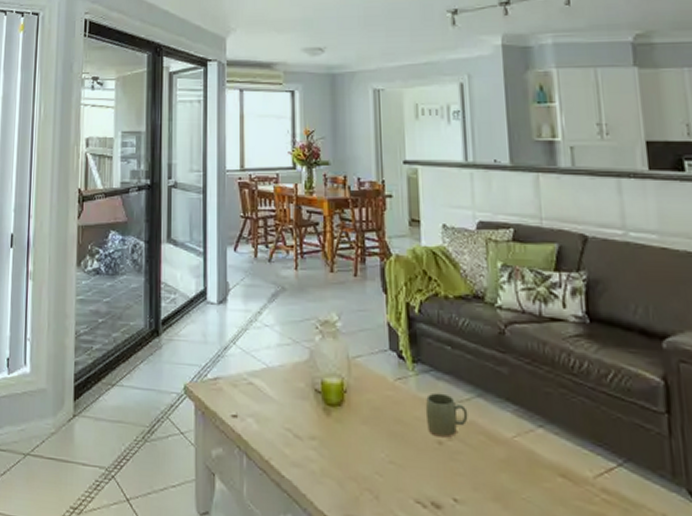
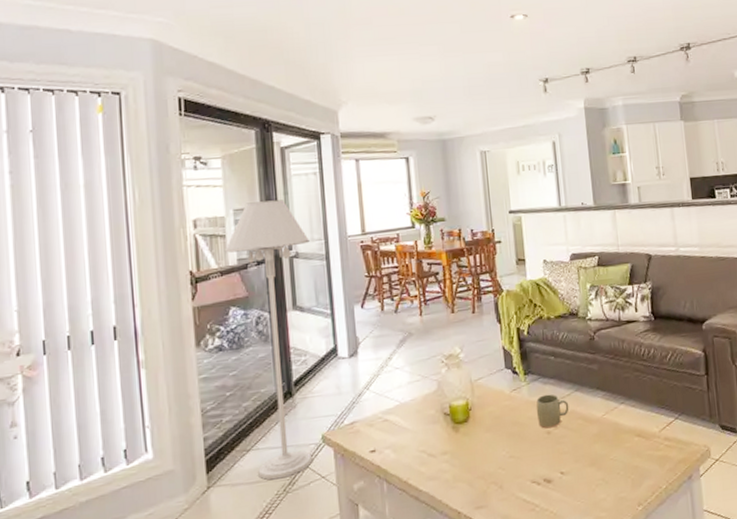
floor lamp: none [110,126,189,424] -> present [224,199,313,480]

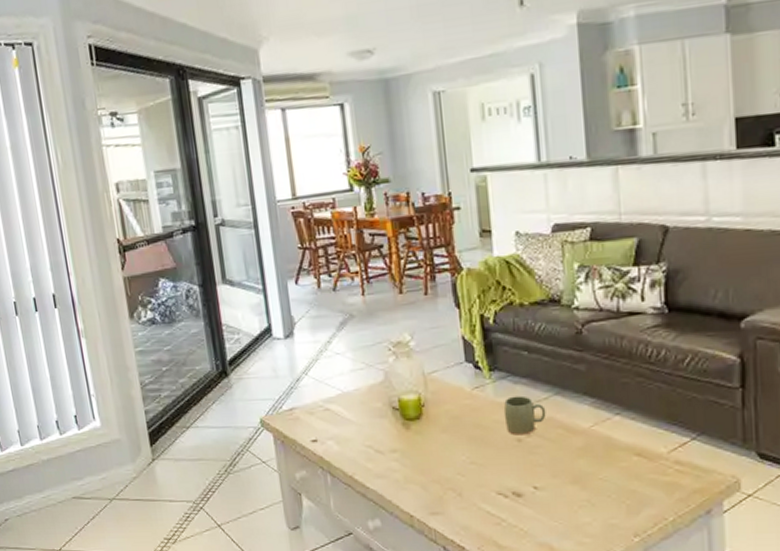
floor lamp: present [224,199,313,480] -> none [148,159,253,459]

